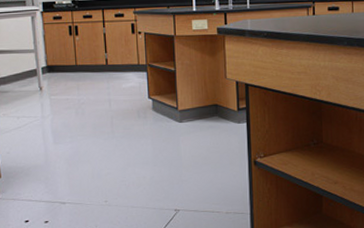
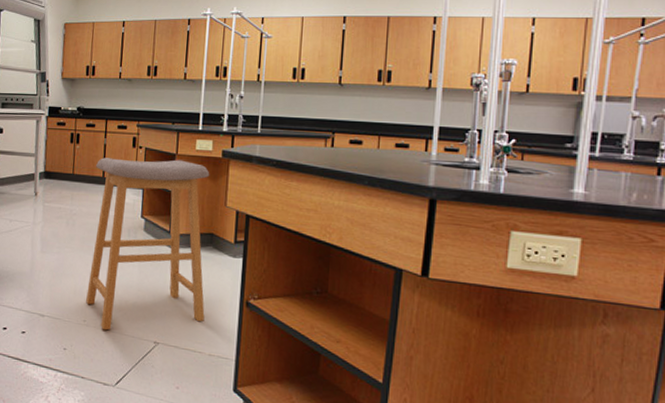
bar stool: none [98,40,218,207] -> present [86,157,210,331]

